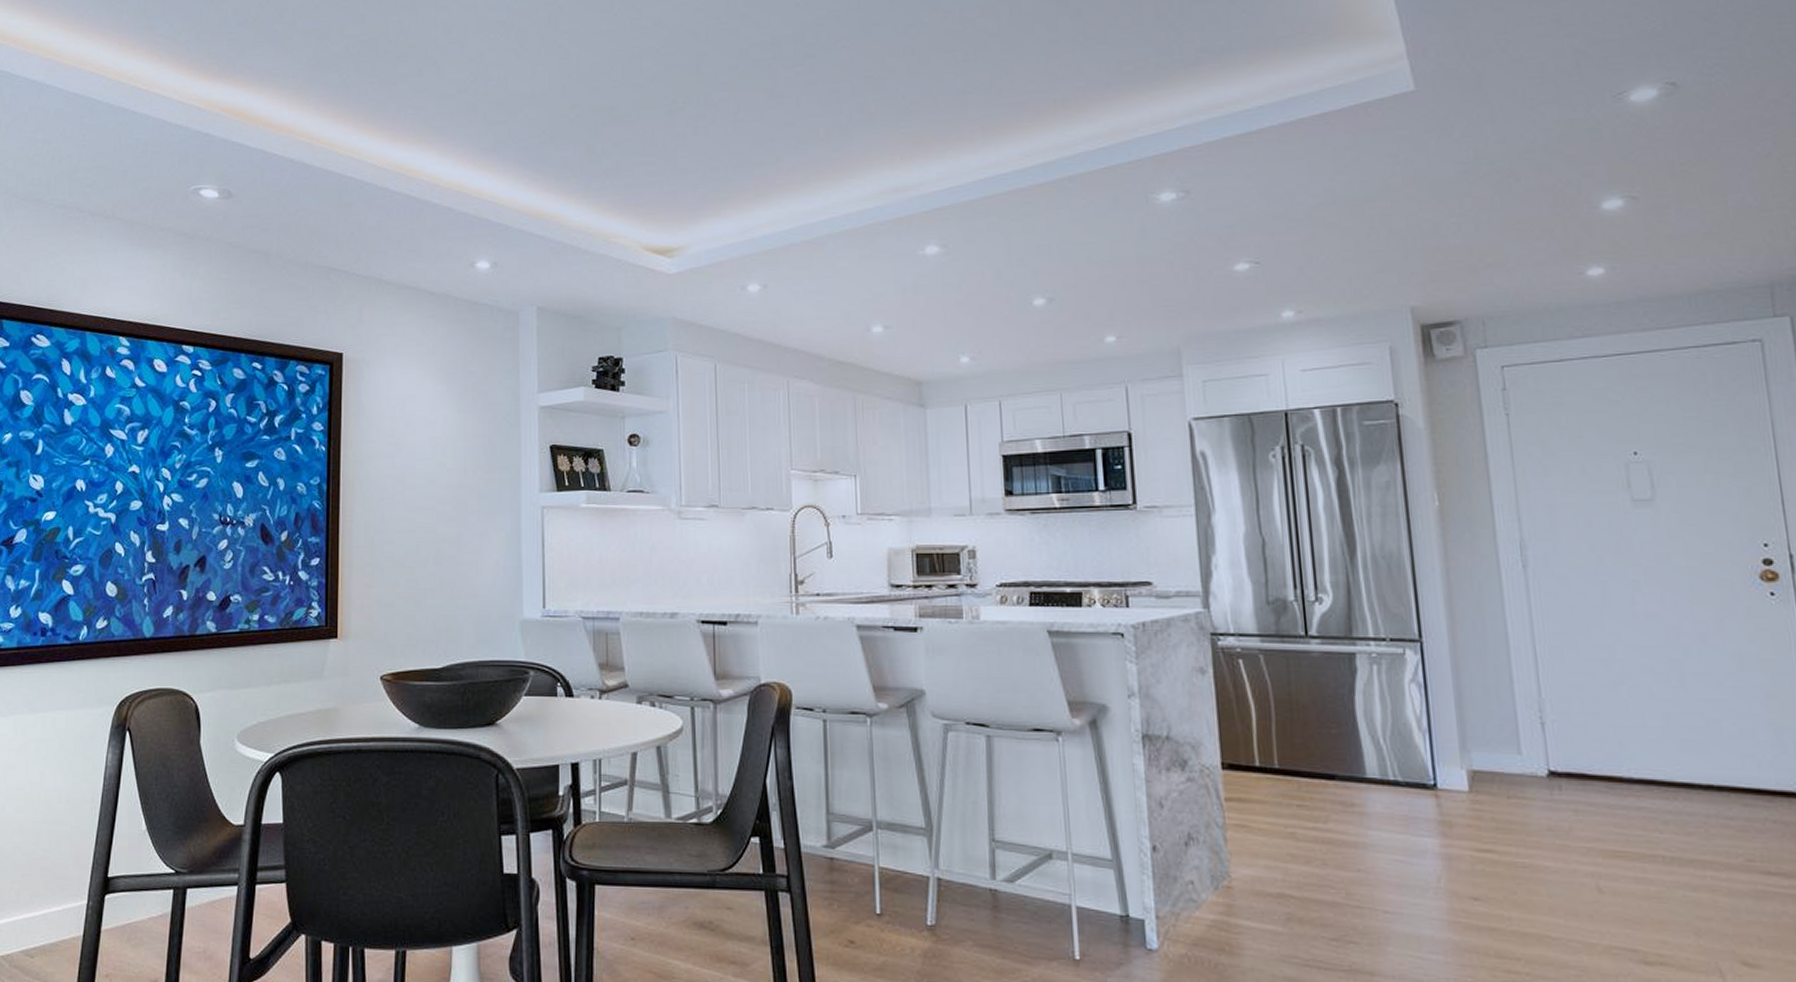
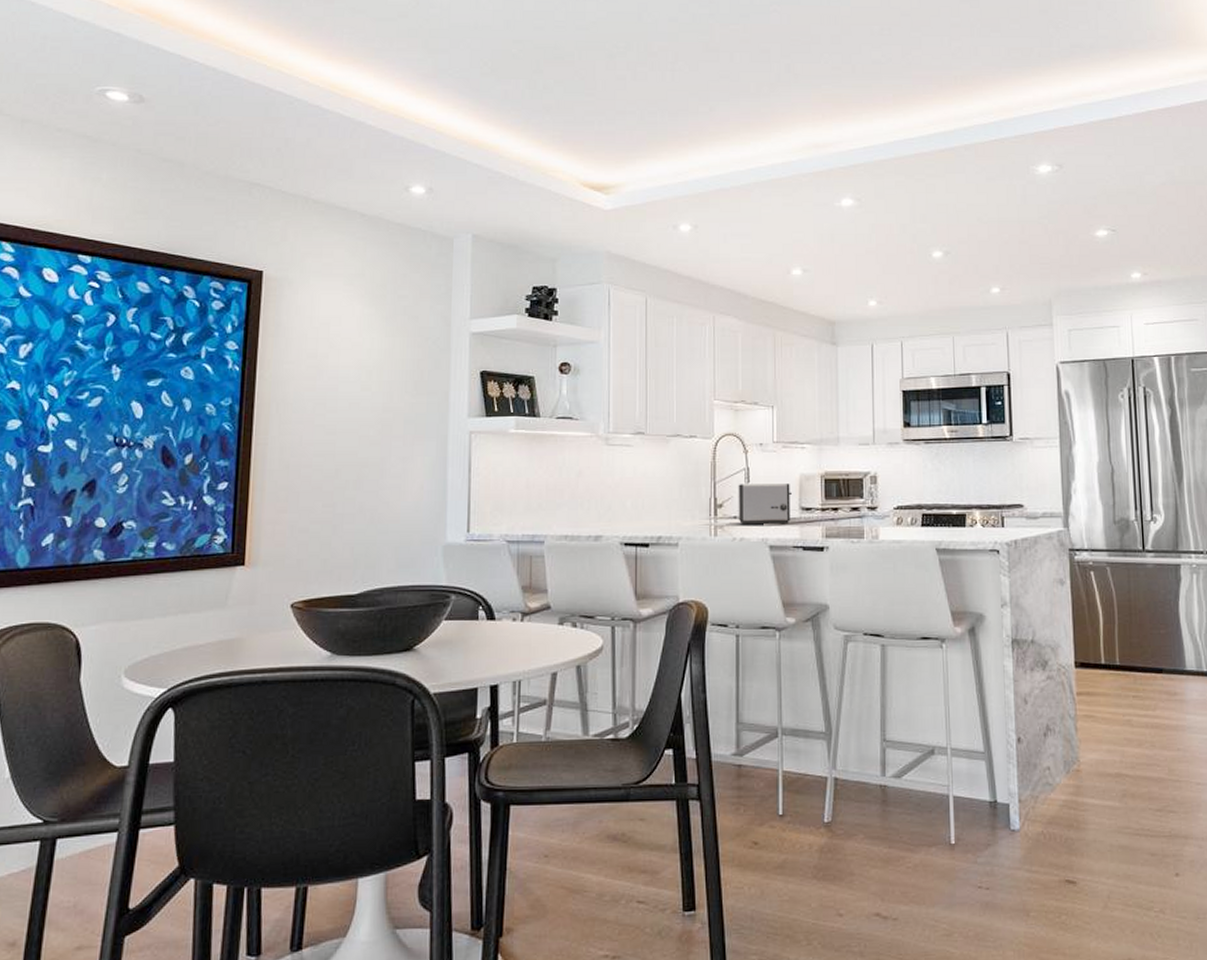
toaster: none [820,558,879,603] -> present [738,484,792,525]

